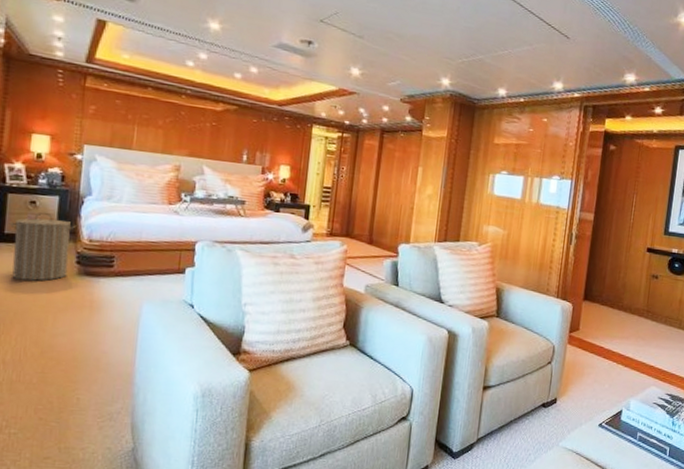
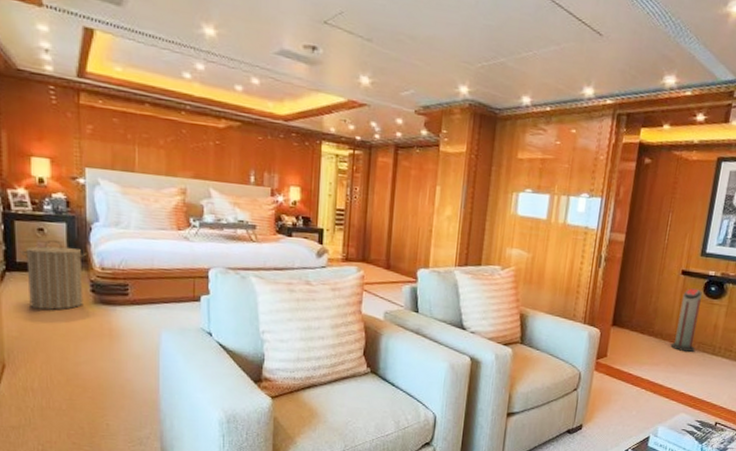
air purifier: none [639,264,667,327] -> present [670,288,702,353]

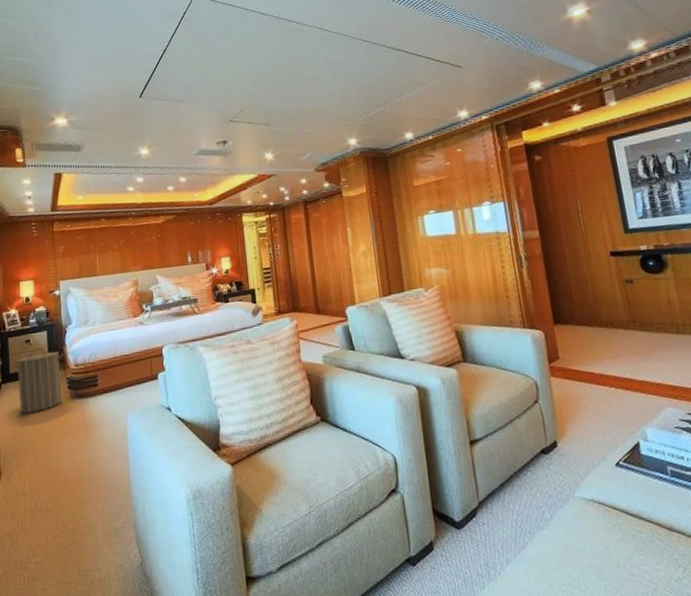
air purifier: present [670,288,702,353] -> none [620,267,657,337]

